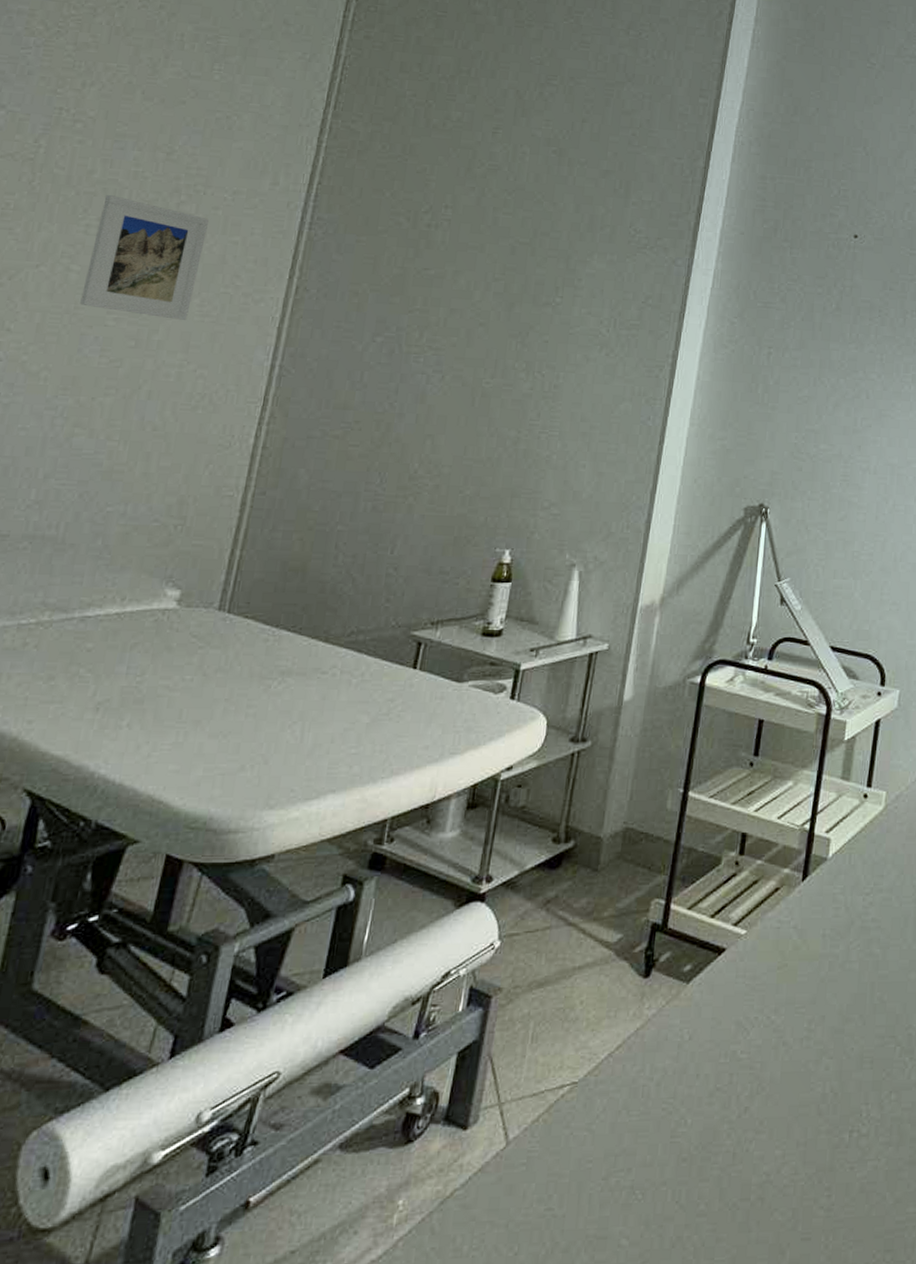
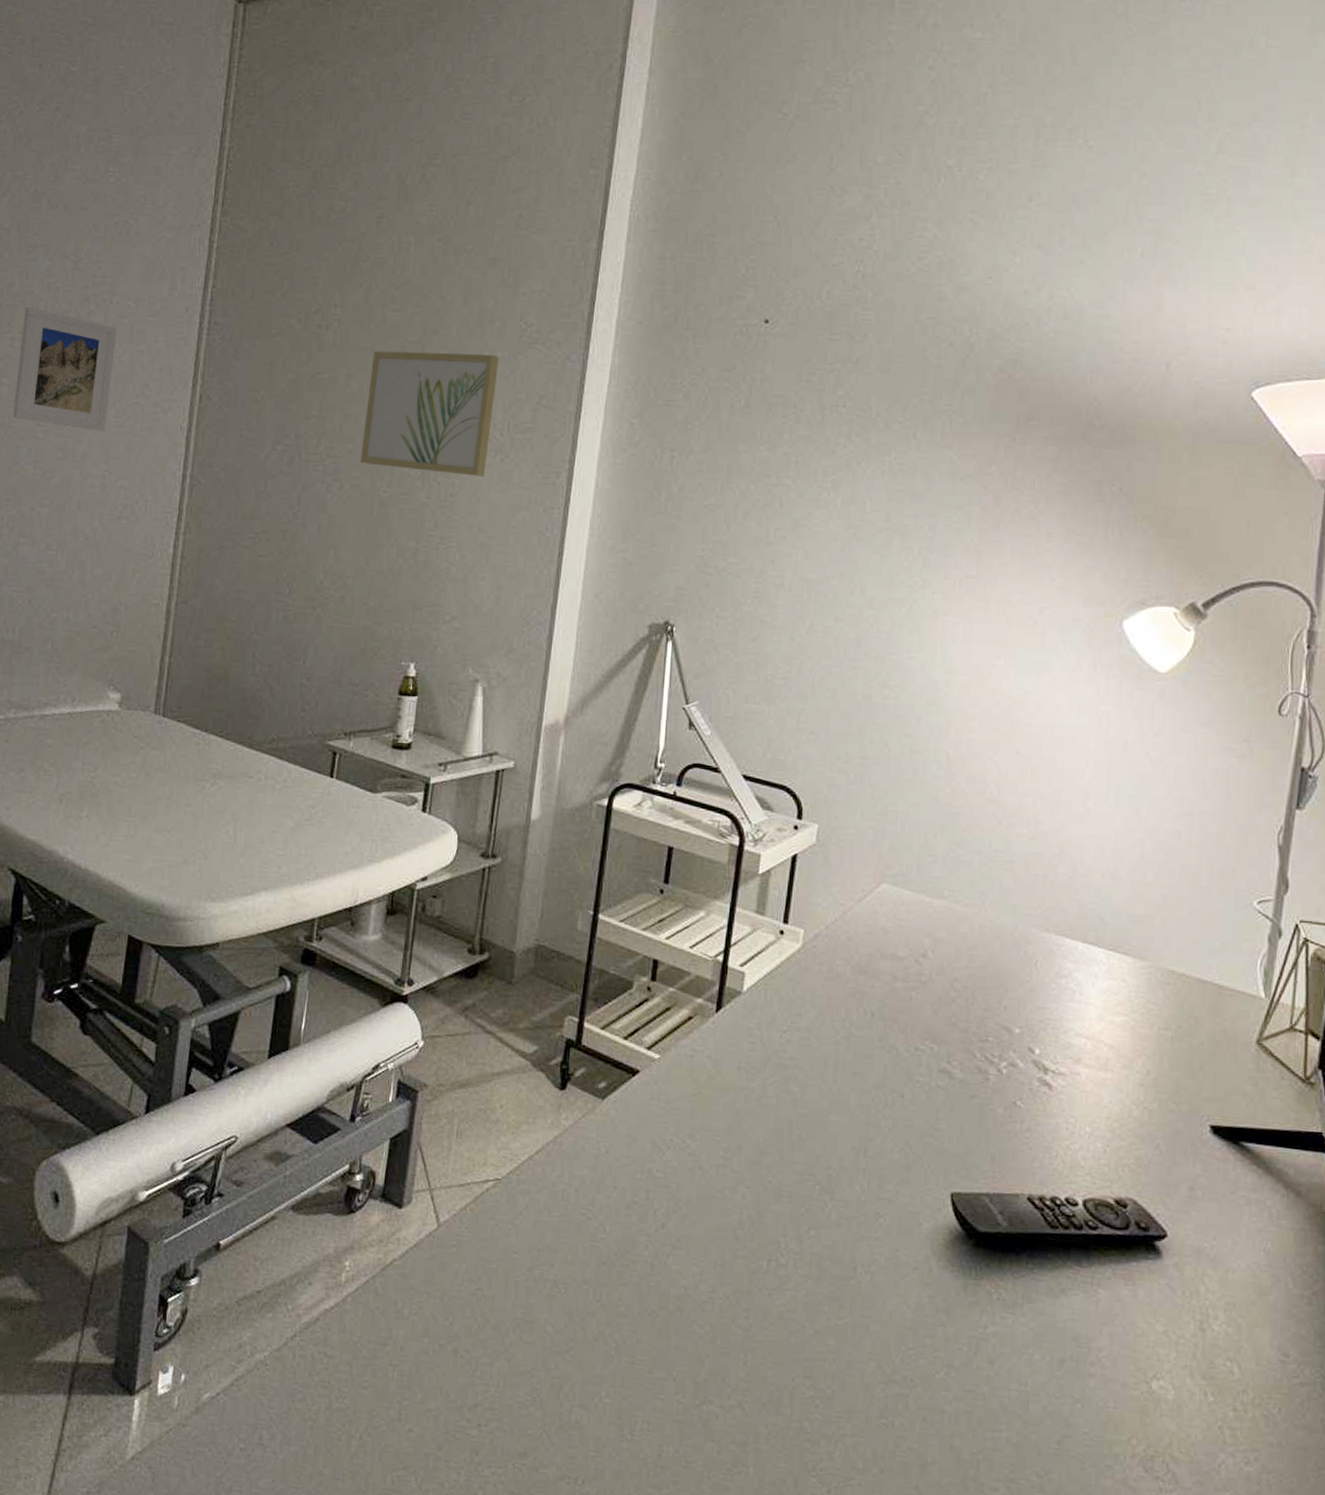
wall art: none [464,250,608,369] -> present [361,350,499,476]

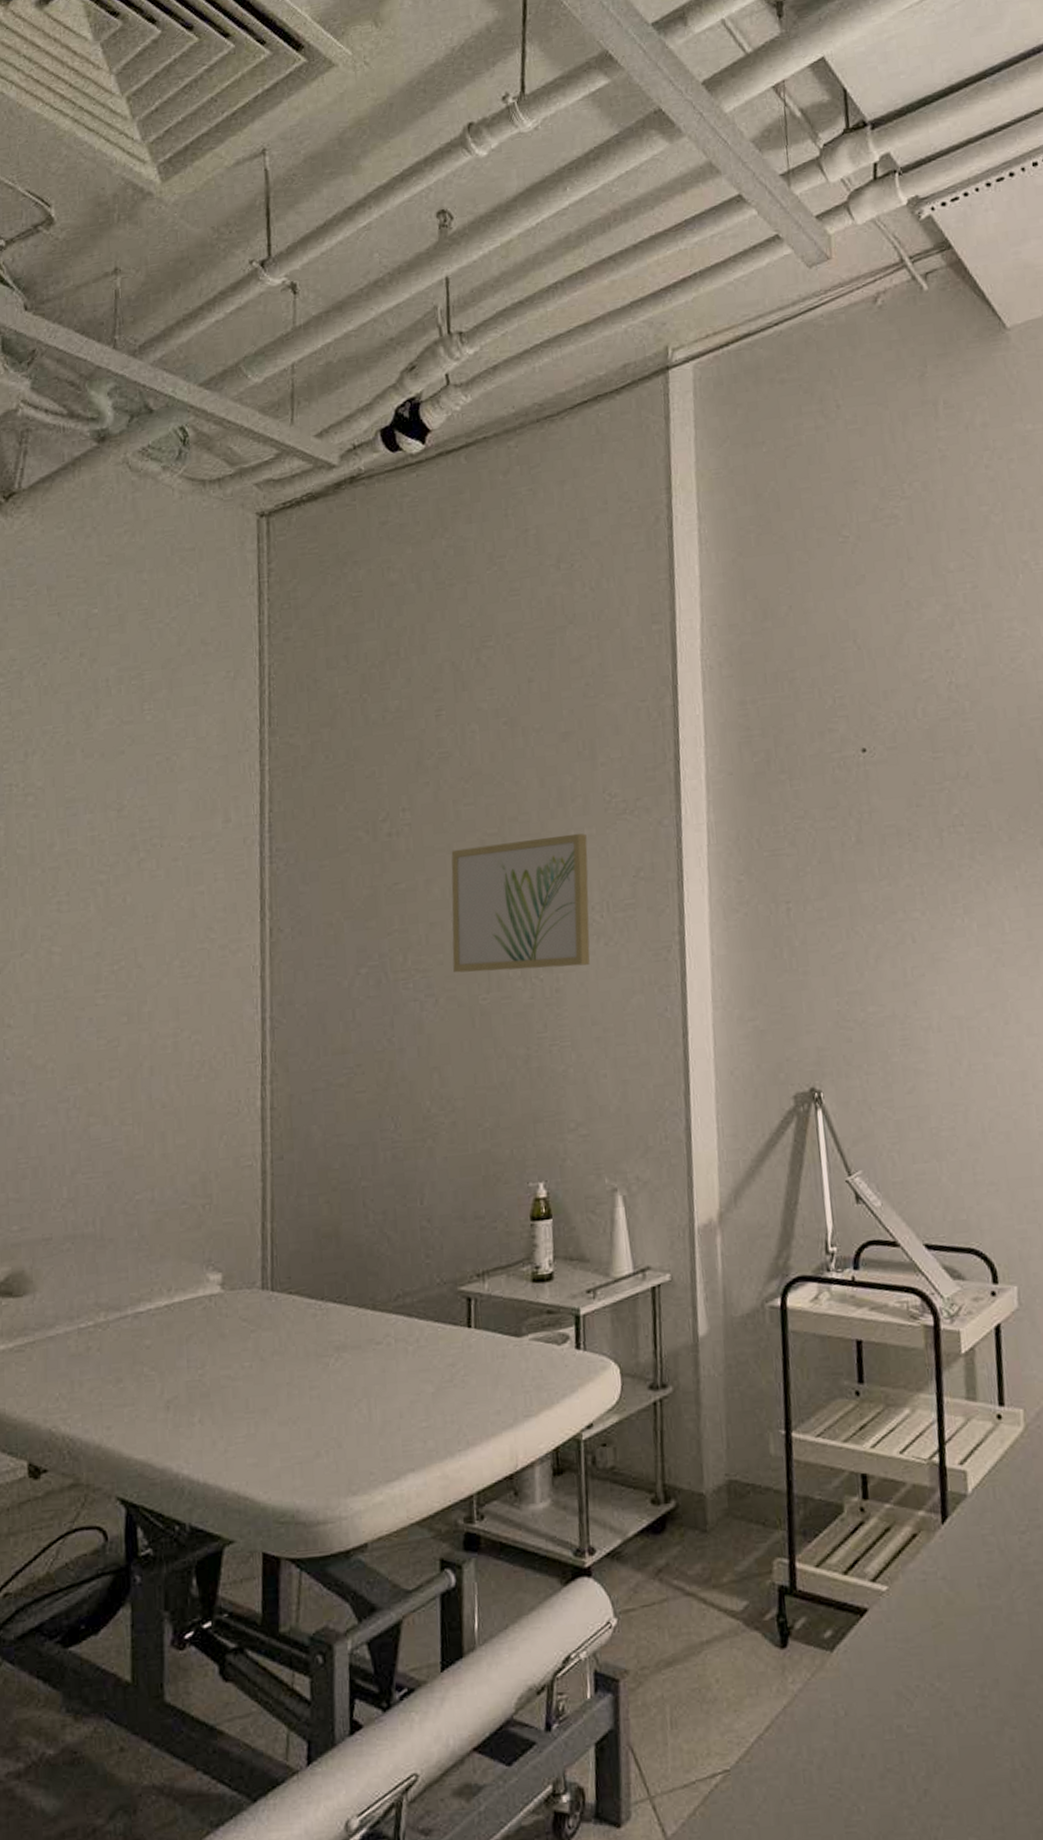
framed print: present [13,307,117,431] -> none [68,866,172,988]

